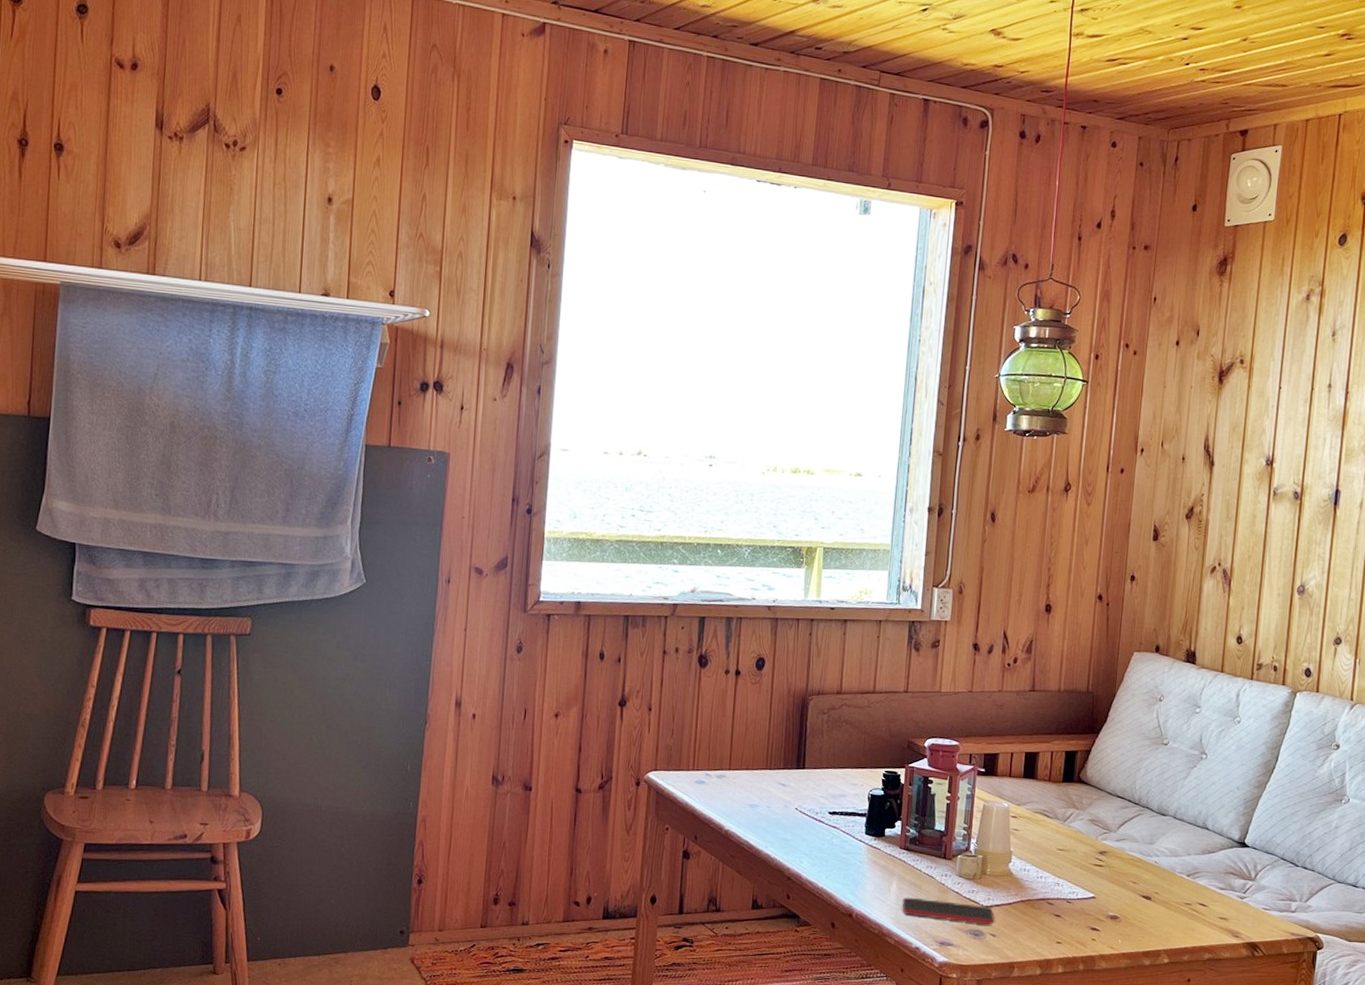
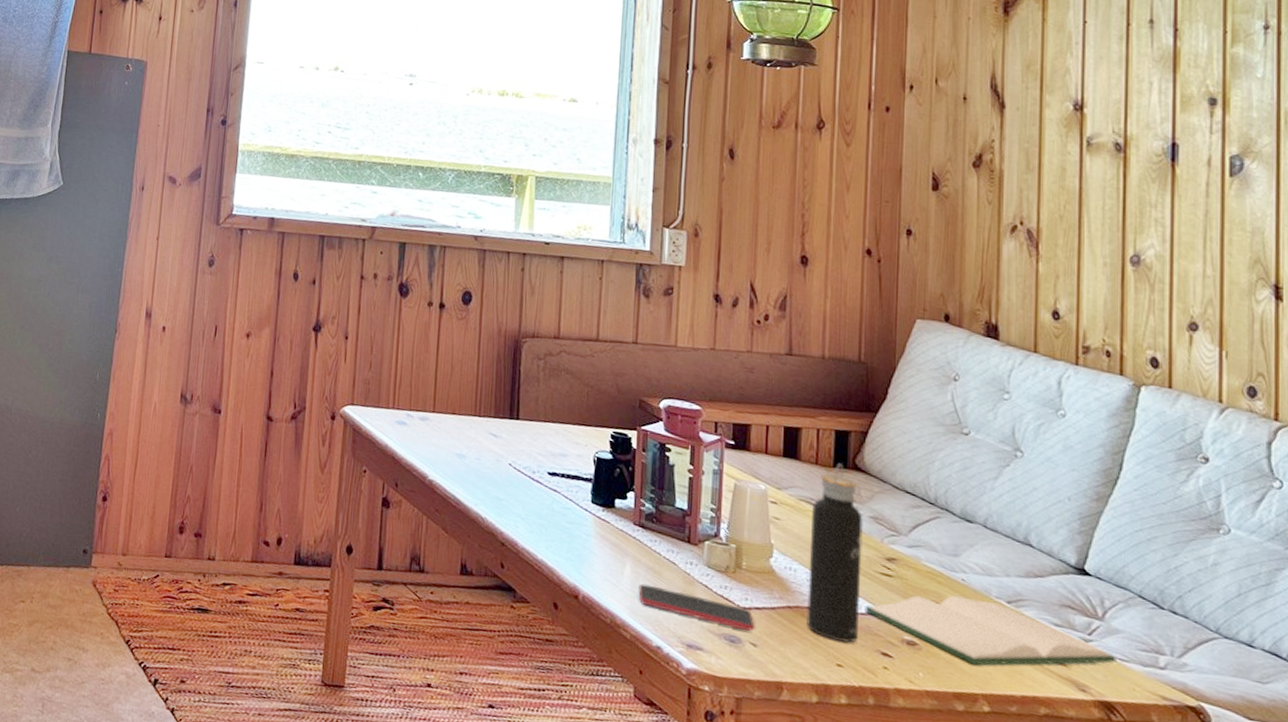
water bottle: none [1035,778,1083,925] -> present [806,463,863,644]
hardback book: none [1080,875,1262,928] -> present [864,595,1117,666]

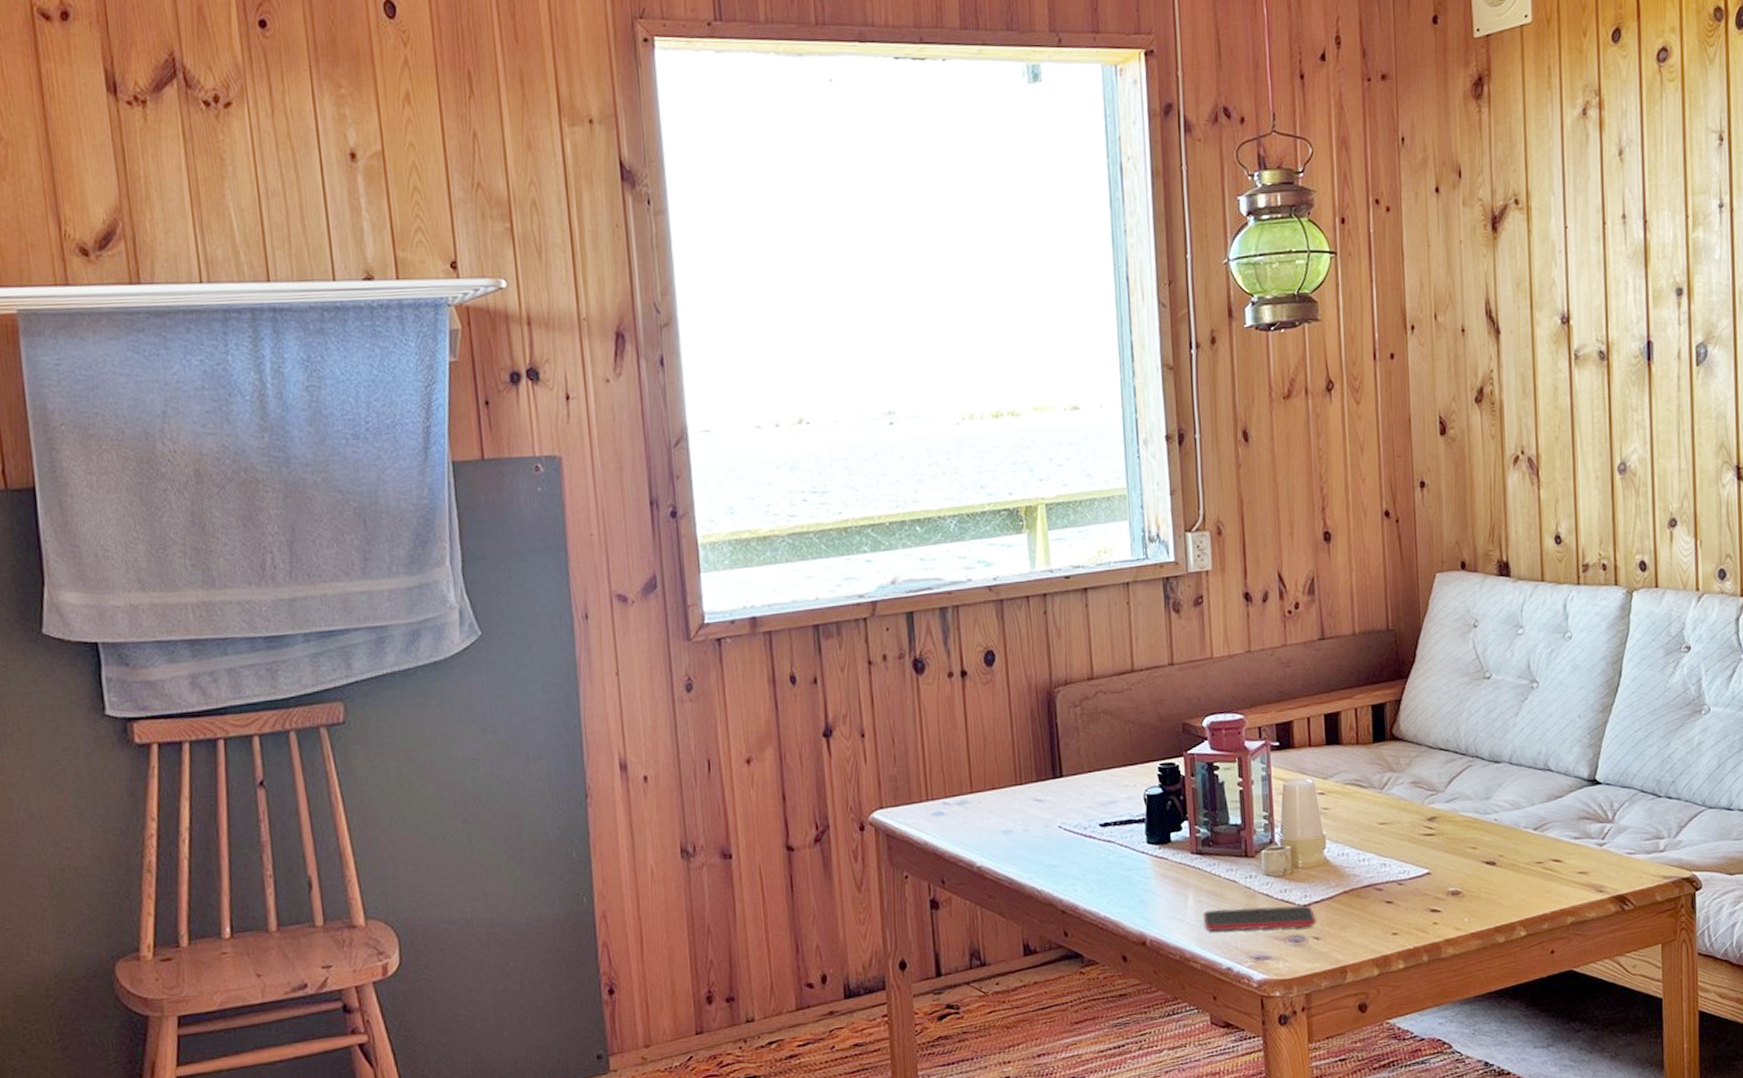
water bottle: present [806,463,863,644] -> none [1357,737,1409,912]
hardback book: present [864,595,1117,666] -> none [1412,832,1626,897]

